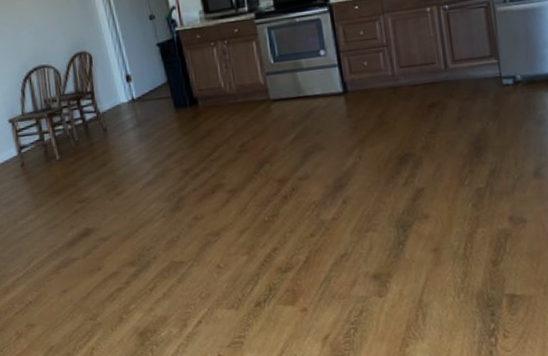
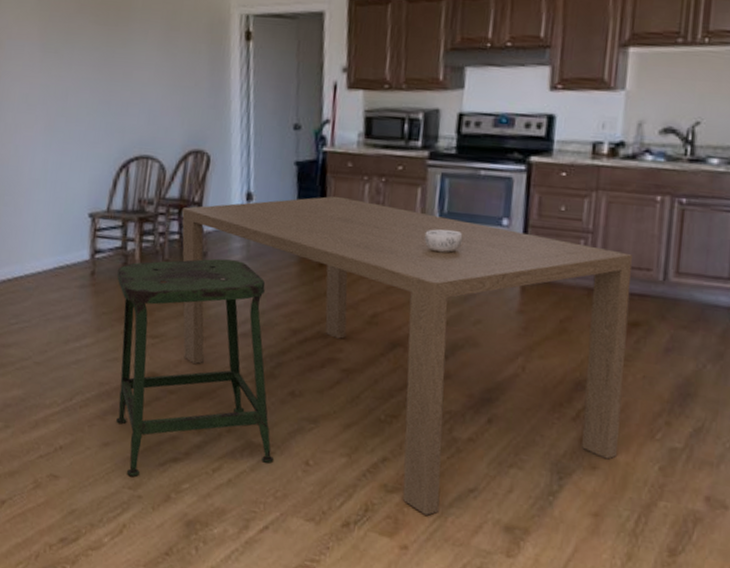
stool: none [41,128,194,310] -> present [116,258,275,476]
dining table: none [80,55,440,282] -> present [182,196,632,515]
decorative bowl: none [265,67,295,87] -> present [424,229,463,253]

